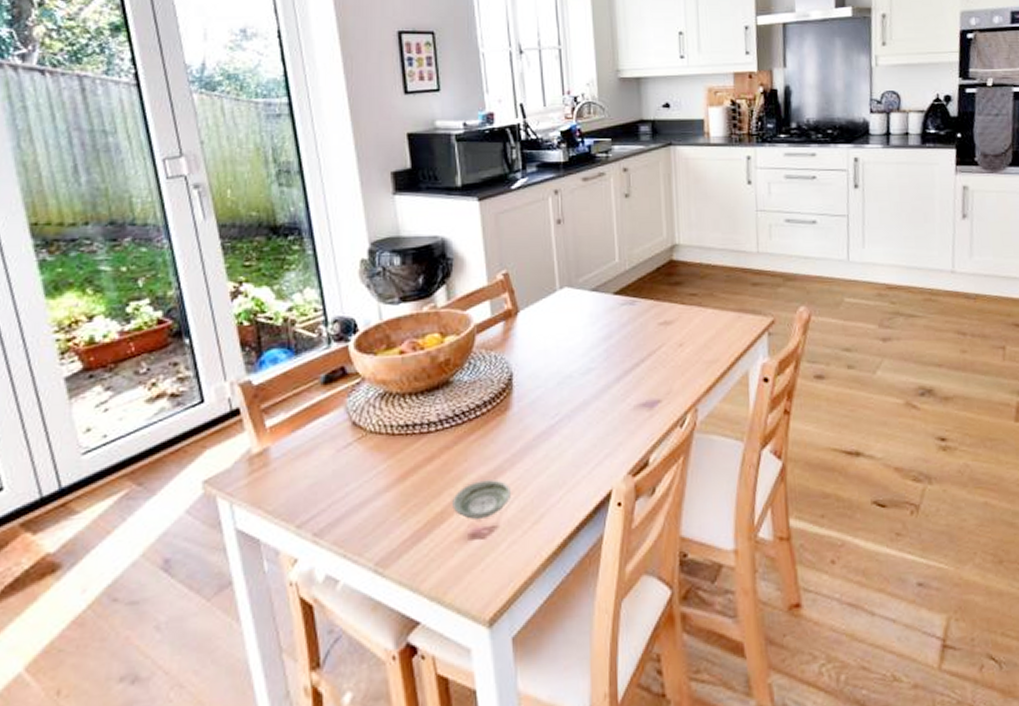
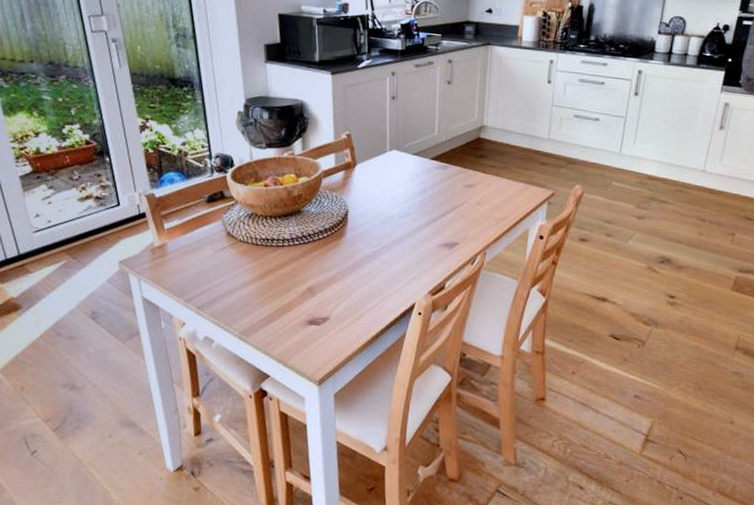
saucer: present [452,479,511,519] -> none [297,285,341,311]

